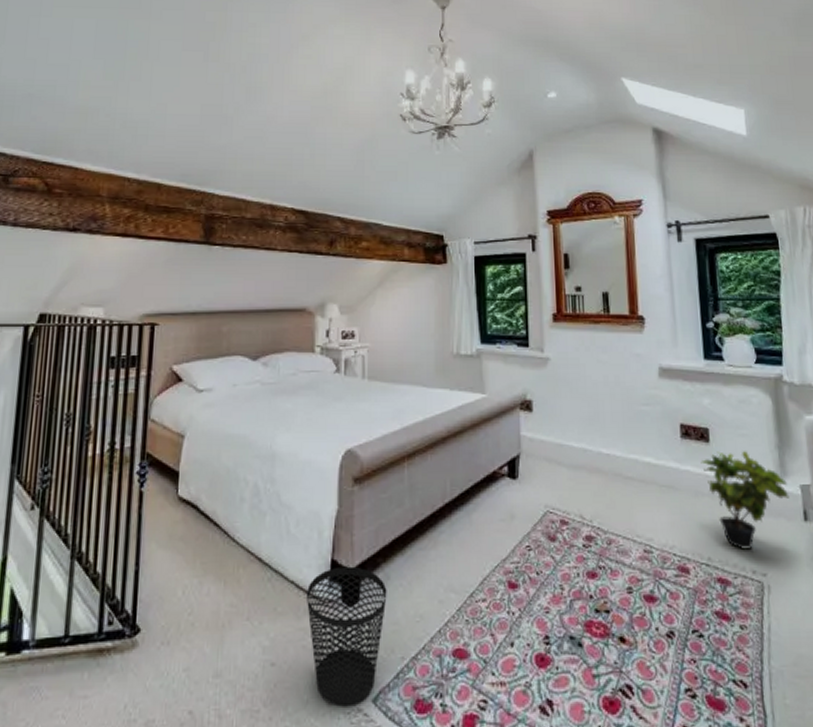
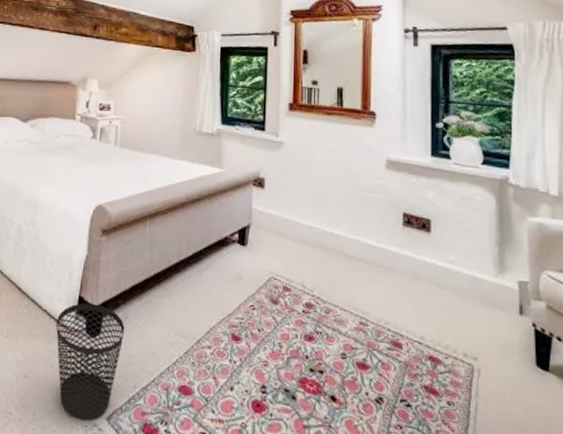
potted plant: present [700,451,790,549] -> none [420,241,507,334]

